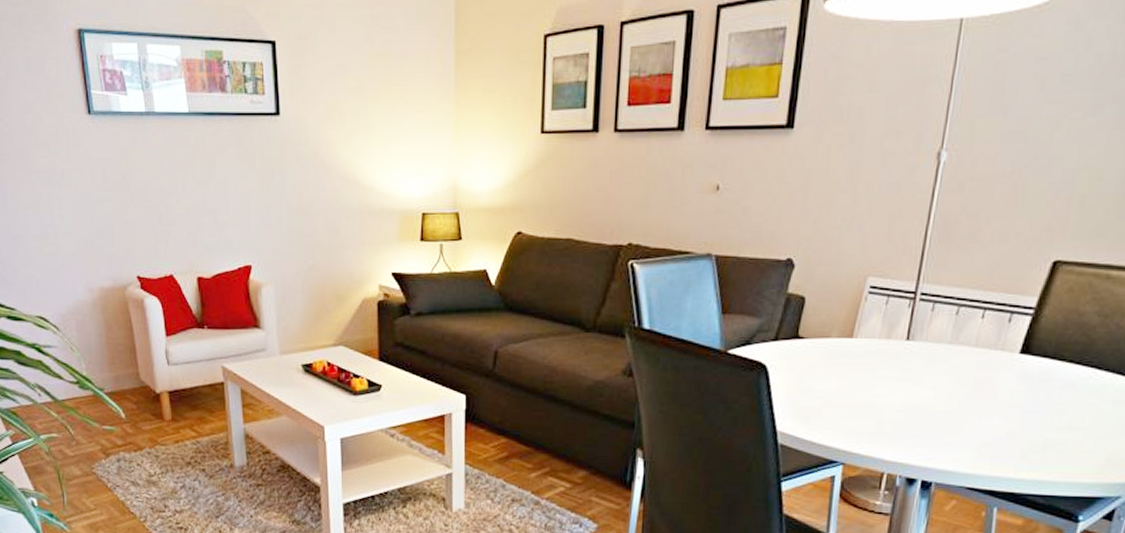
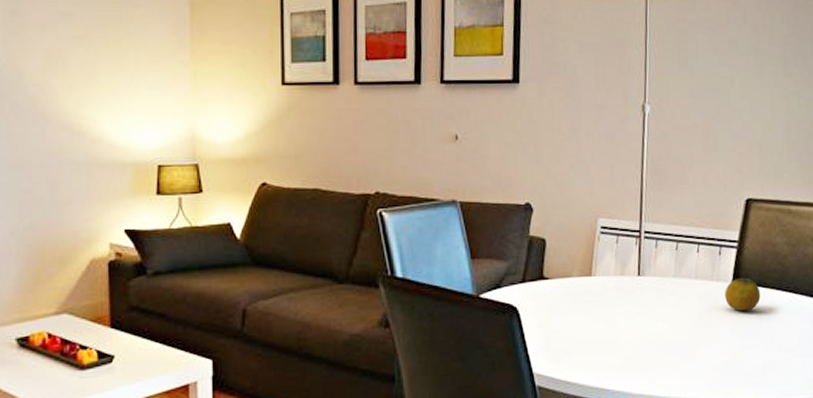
fruit: none [1008,348,1054,384] -> present [725,277,761,311]

